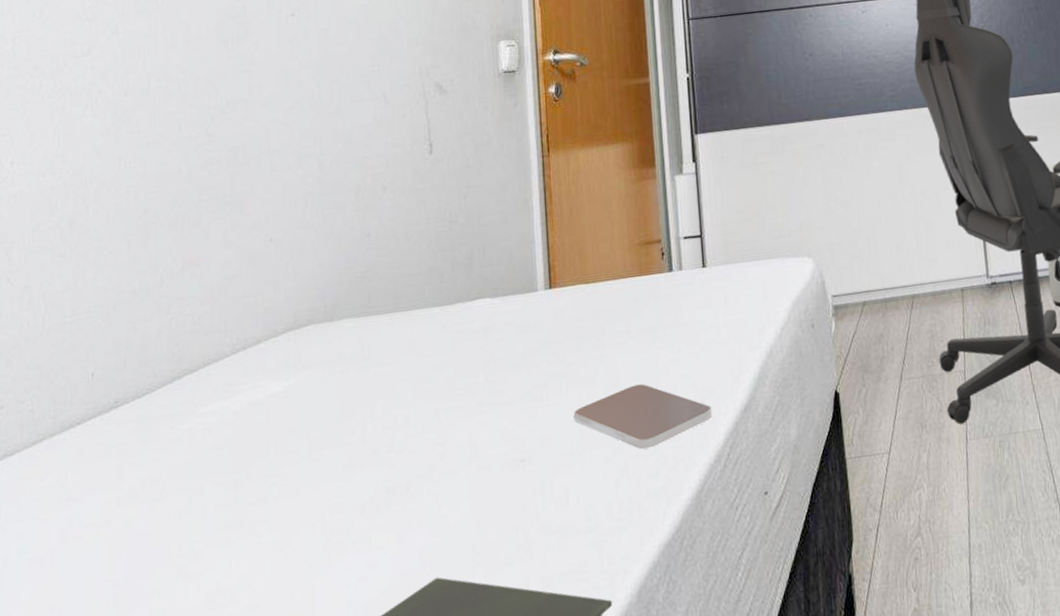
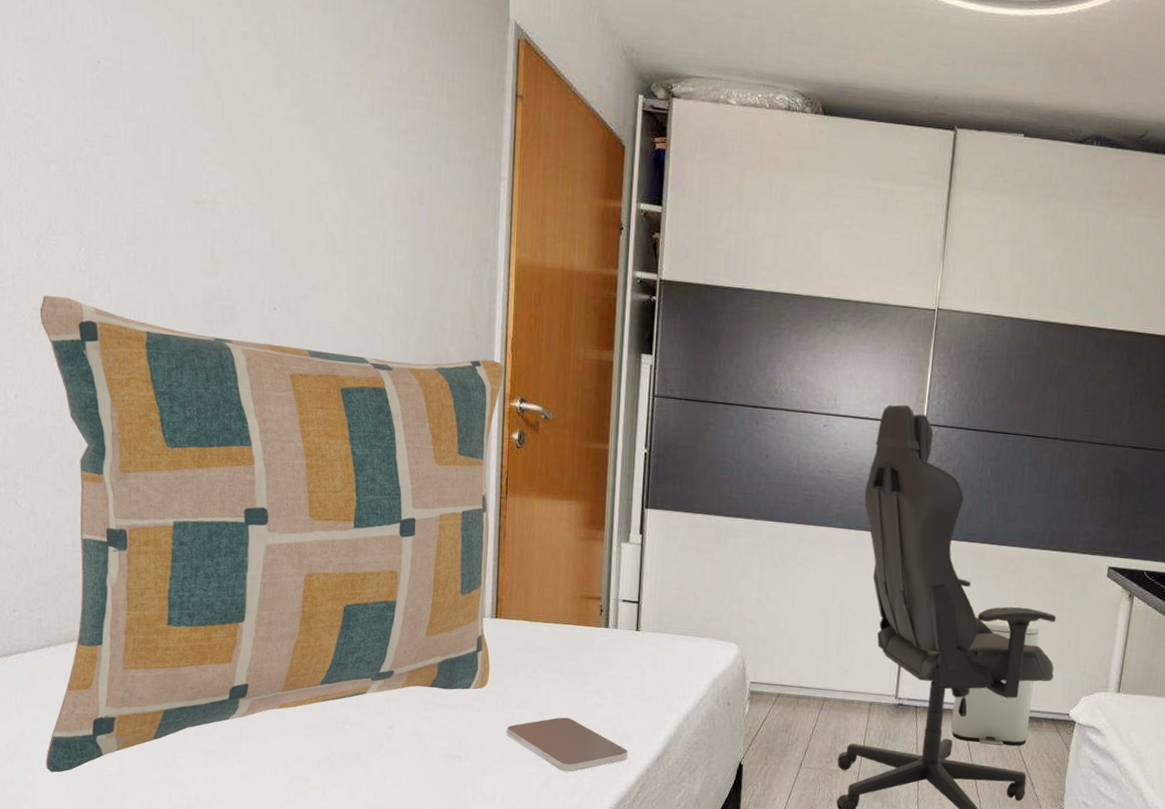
pillow: none [34,19,549,599] -> present [39,295,504,773]

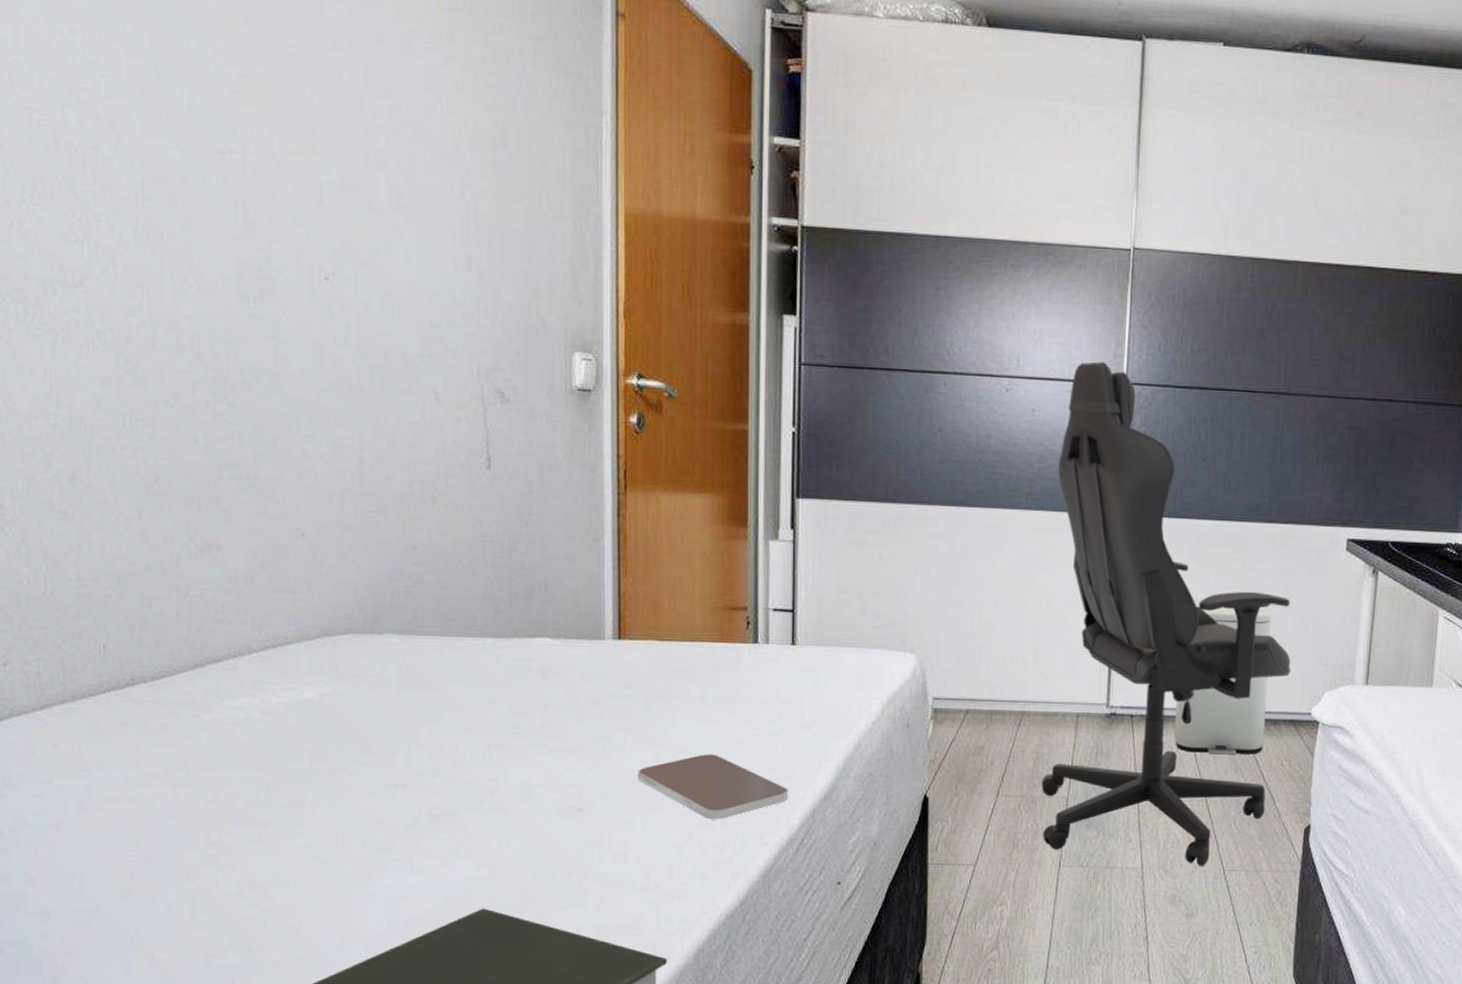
pillow: present [39,295,504,773] -> none [24,272,616,863]

